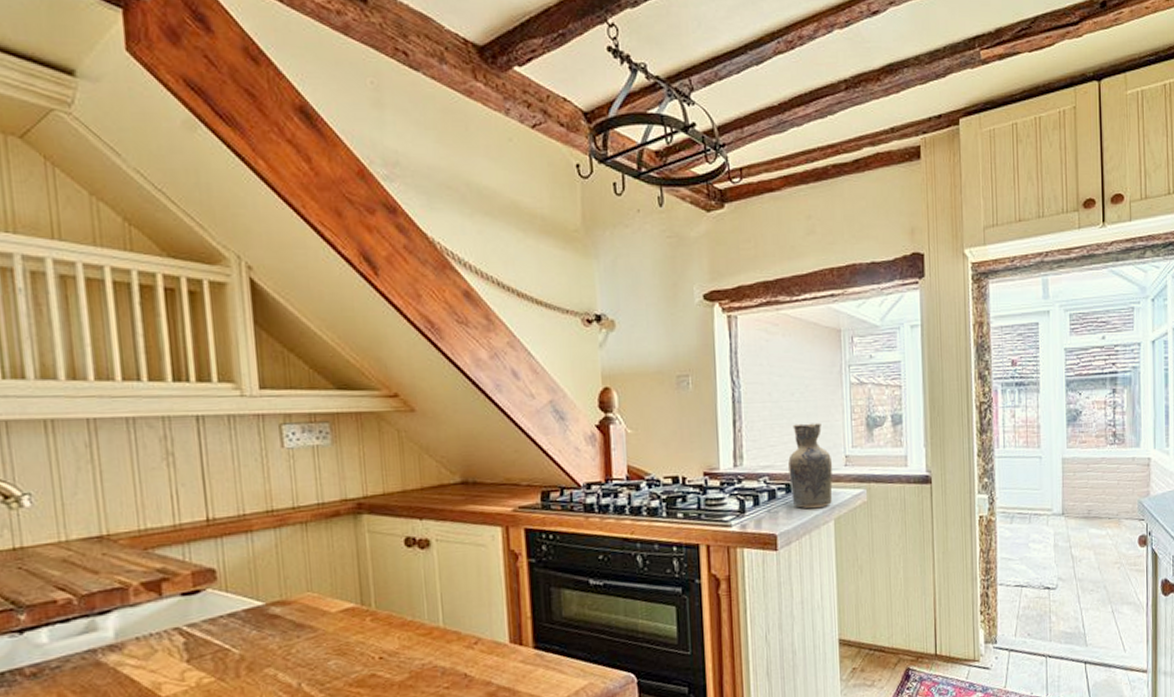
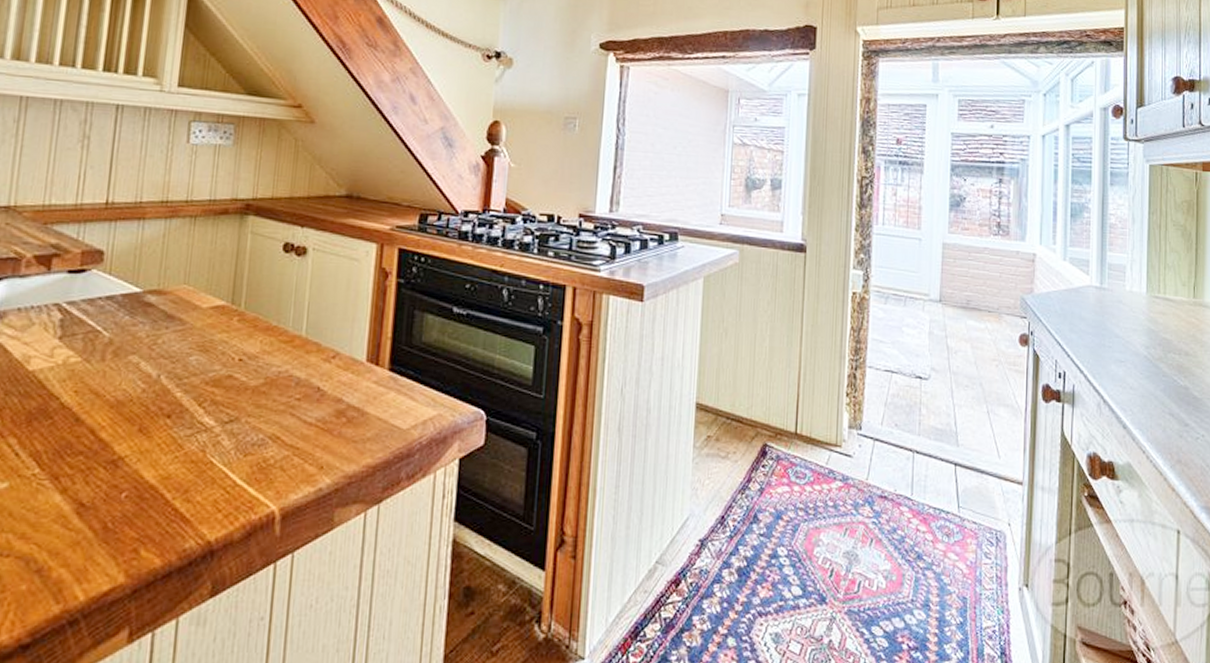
ceramic jug: present [788,423,833,509] -> none [663,177,708,264]

